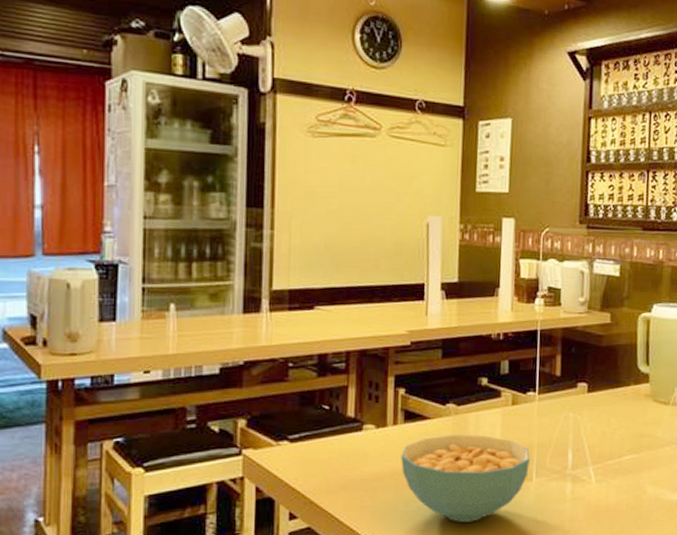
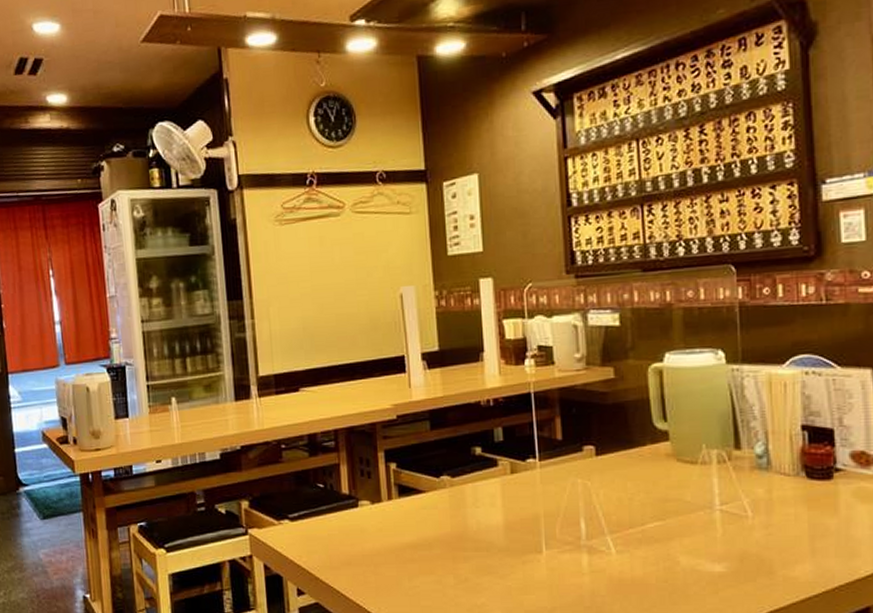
cereal bowl: present [401,435,530,522] -> none [399,507,537,597]

